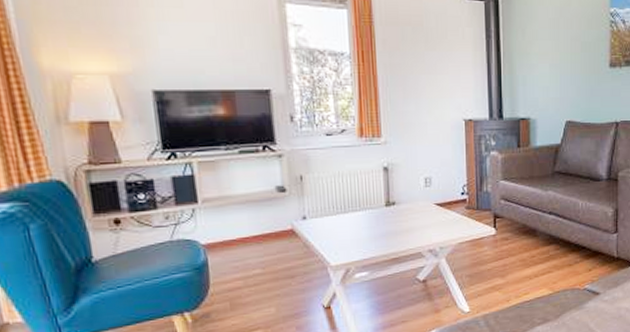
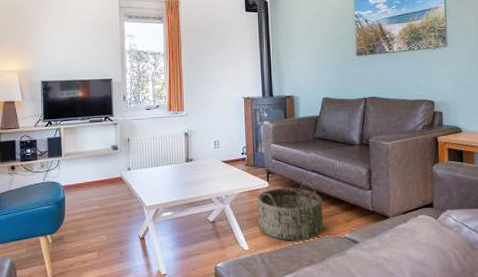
basket: none [480,226,561,298] -> present [257,182,324,241]

